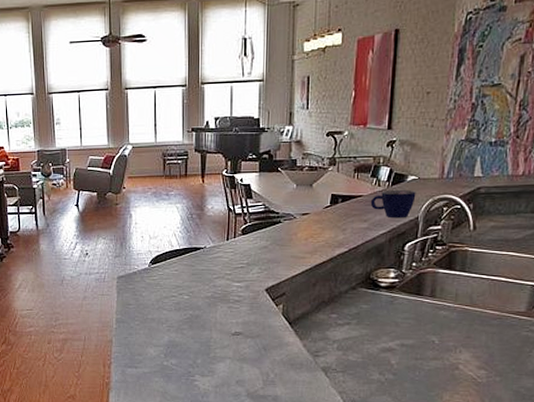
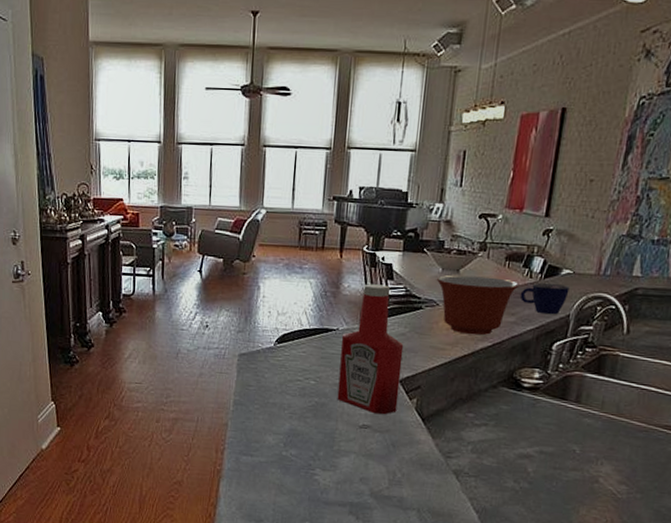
ketchup bottle: none [209,204,267,322] -> present [337,284,404,415]
mixing bowl: none [291,189,369,243] -> present [436,275,520,335]

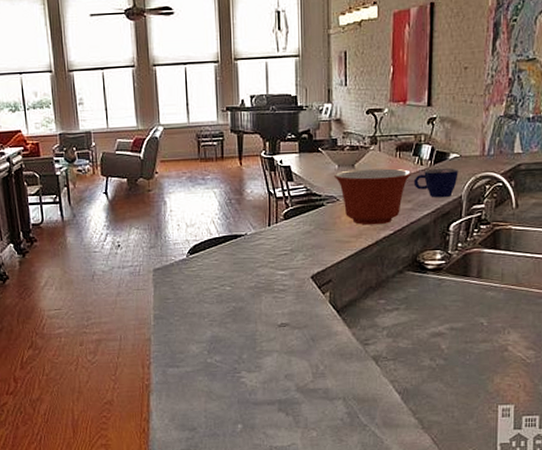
ketchup bottle: present [337,284,404,415] -> none [250,187,312,312]

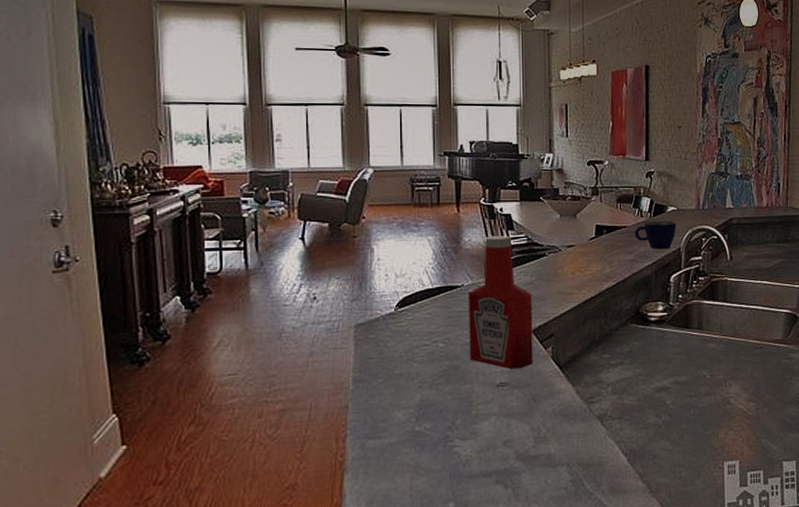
ketchup bottle: none [250,187,312,312] -> present [467,236,533,370]
mixing bowl: present [333,168,412,225] -> none [555,219,633,277]

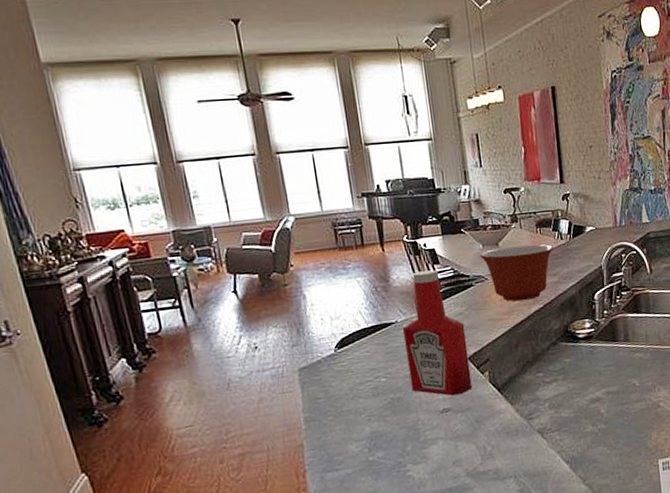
mixing bowl: none [555,219,633,277] -> present [479,244,554,302]
cup: present [634,220,677,250] -> none [556,240,596,270]

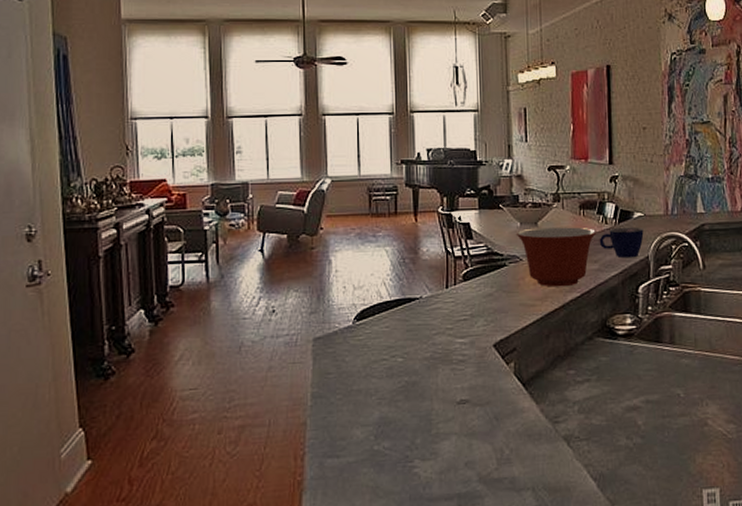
ketchup bottle: present [402,270,473,396] -> none [426,245,495,386]
cup: none [556,240,596,270] -> present [599,227,644,258]

